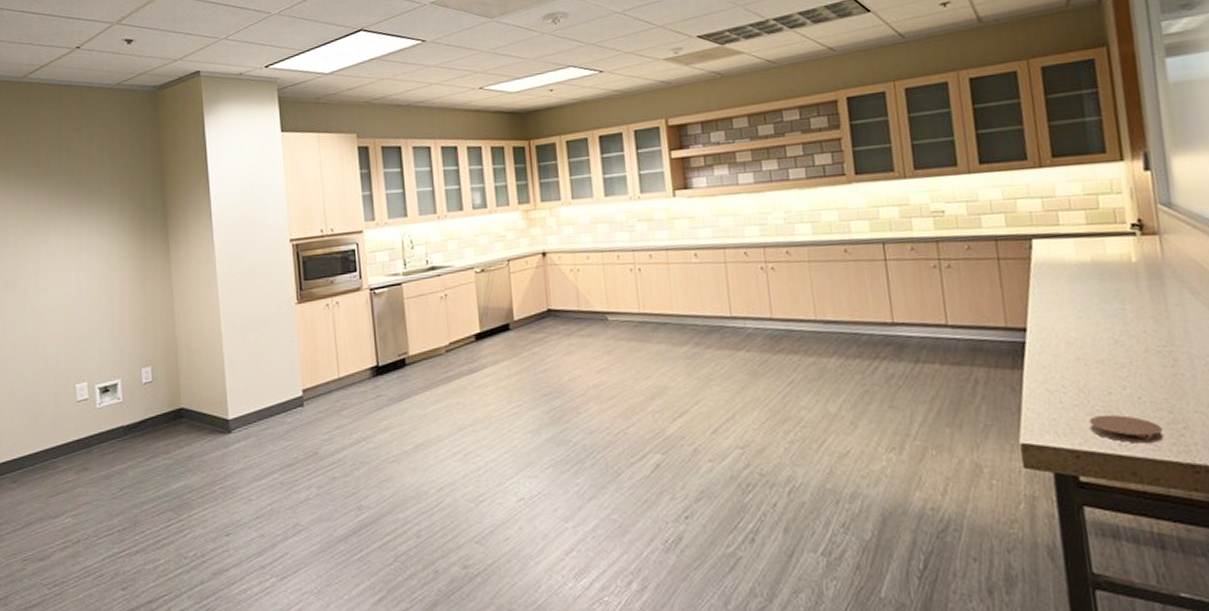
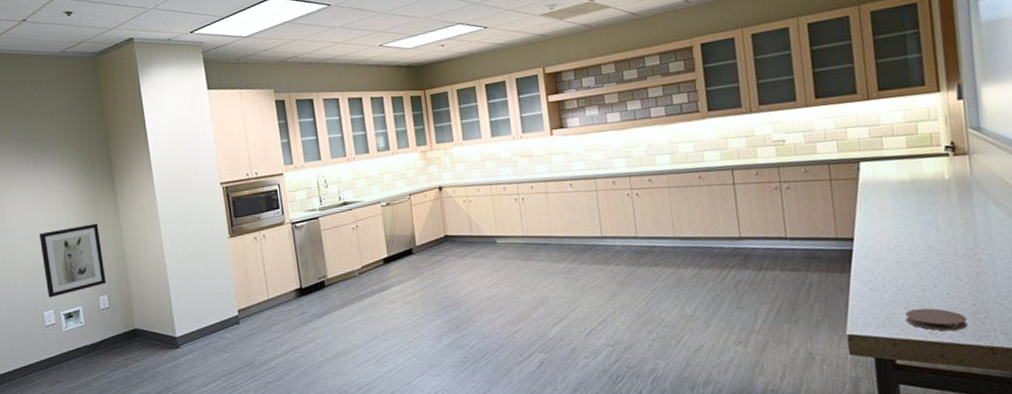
wall art: none [77,282,151,368] -> present [39,223,106,298]

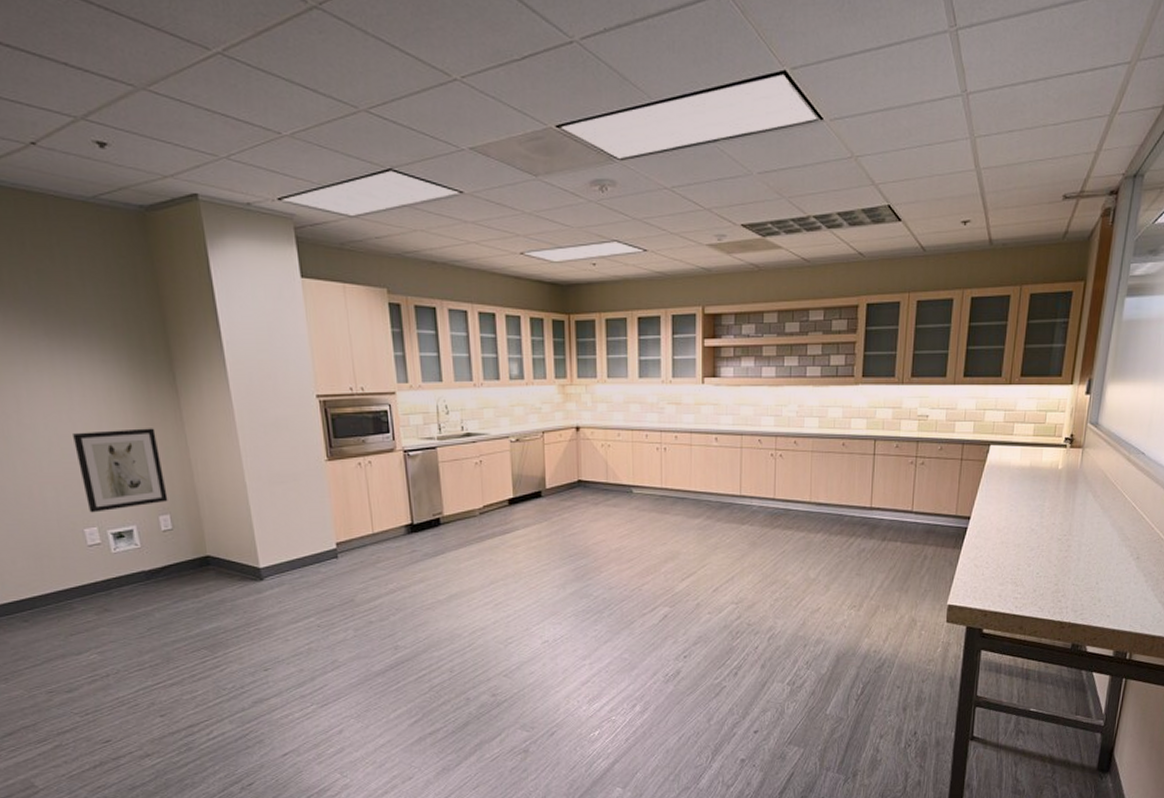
coaster: present [905,308,967,331] -> none [999,585,1047,606]

